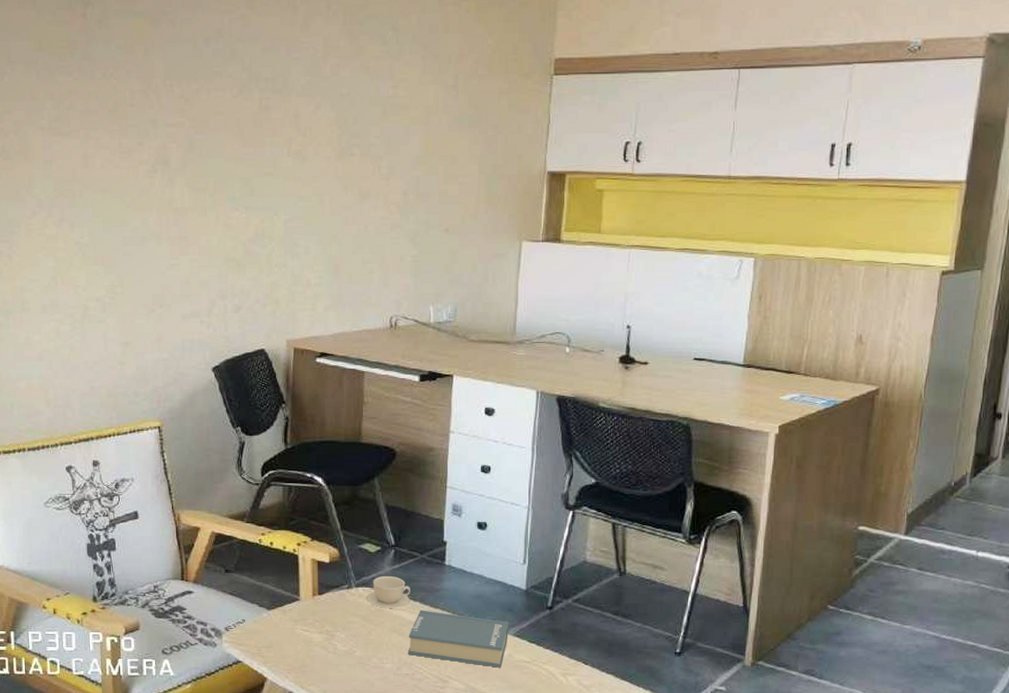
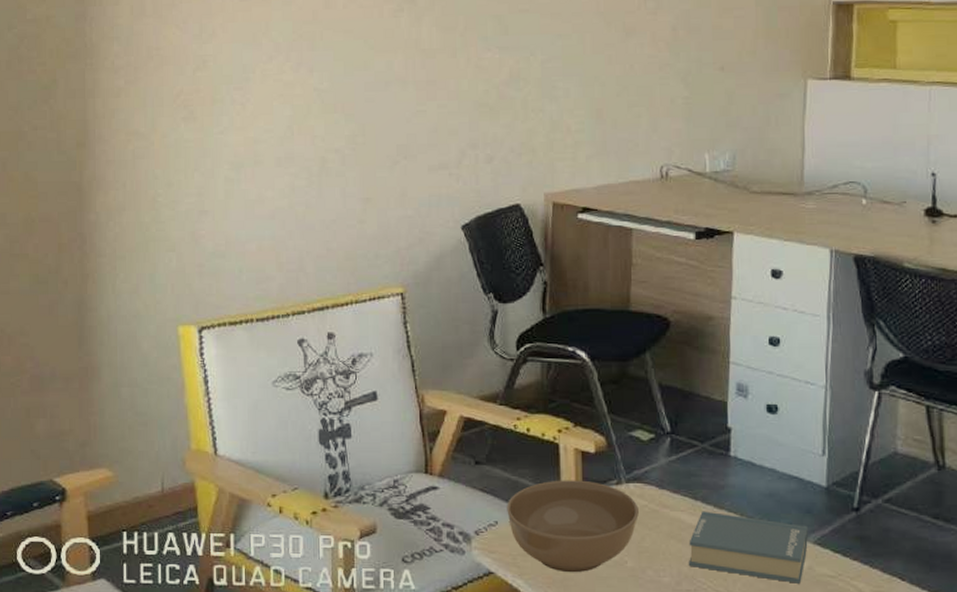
bowl: none [253,585,366,661] -> present [507,480,639,573]
teacup: present [367,575,410,608] -> none [639,469,690,509]

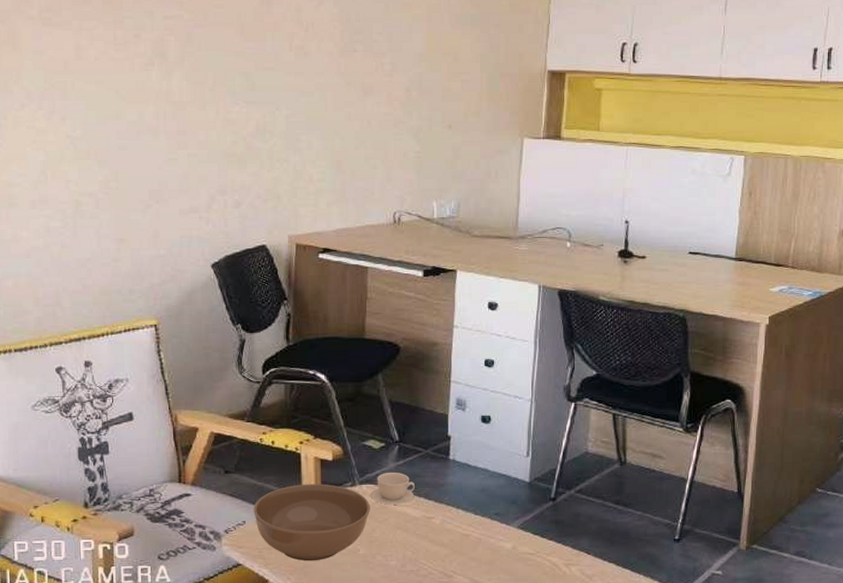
teacup: none [639,469,690,509] -> present [371,472,415,505]
hardback book: present [689,511,808,584] -> none [413,505,513,561]

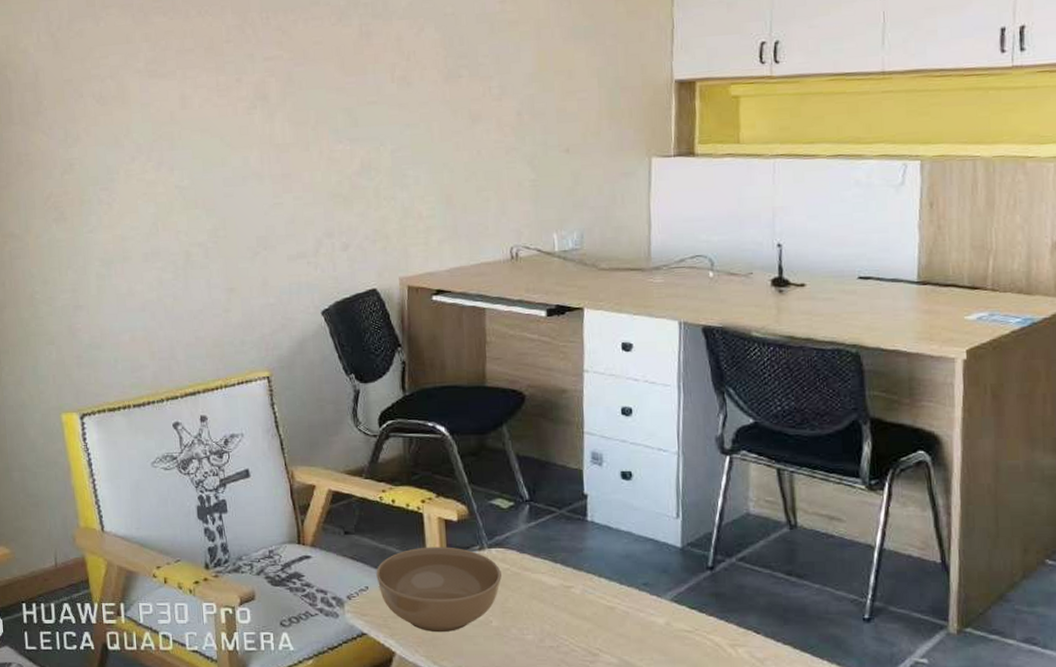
teacup: present [371,472,415,505] -> none [501,534,550,571]

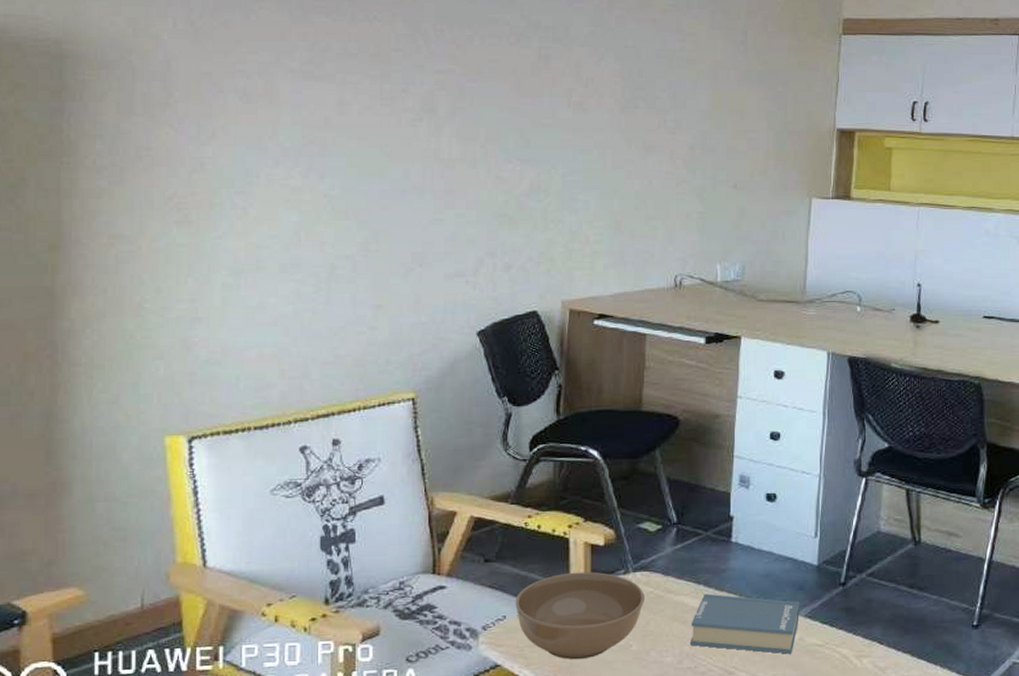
hardback book: none [550,572,665,638] -> present [691,593,800,654]

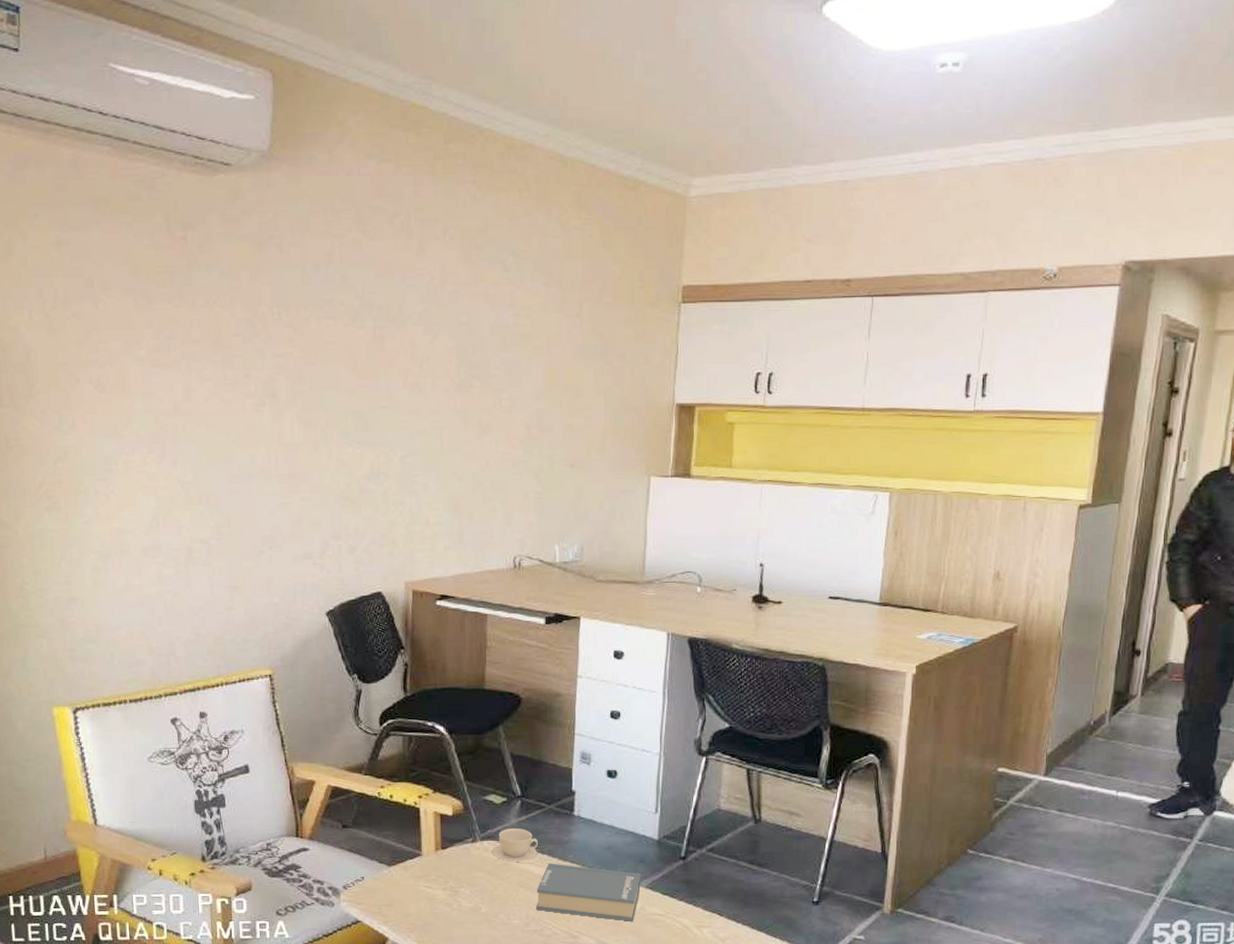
bowl: present [515,571,644,660] -> none [372,839,492,919]
teacup: none [646,557,693,594] -> present [493,828,538,862]

